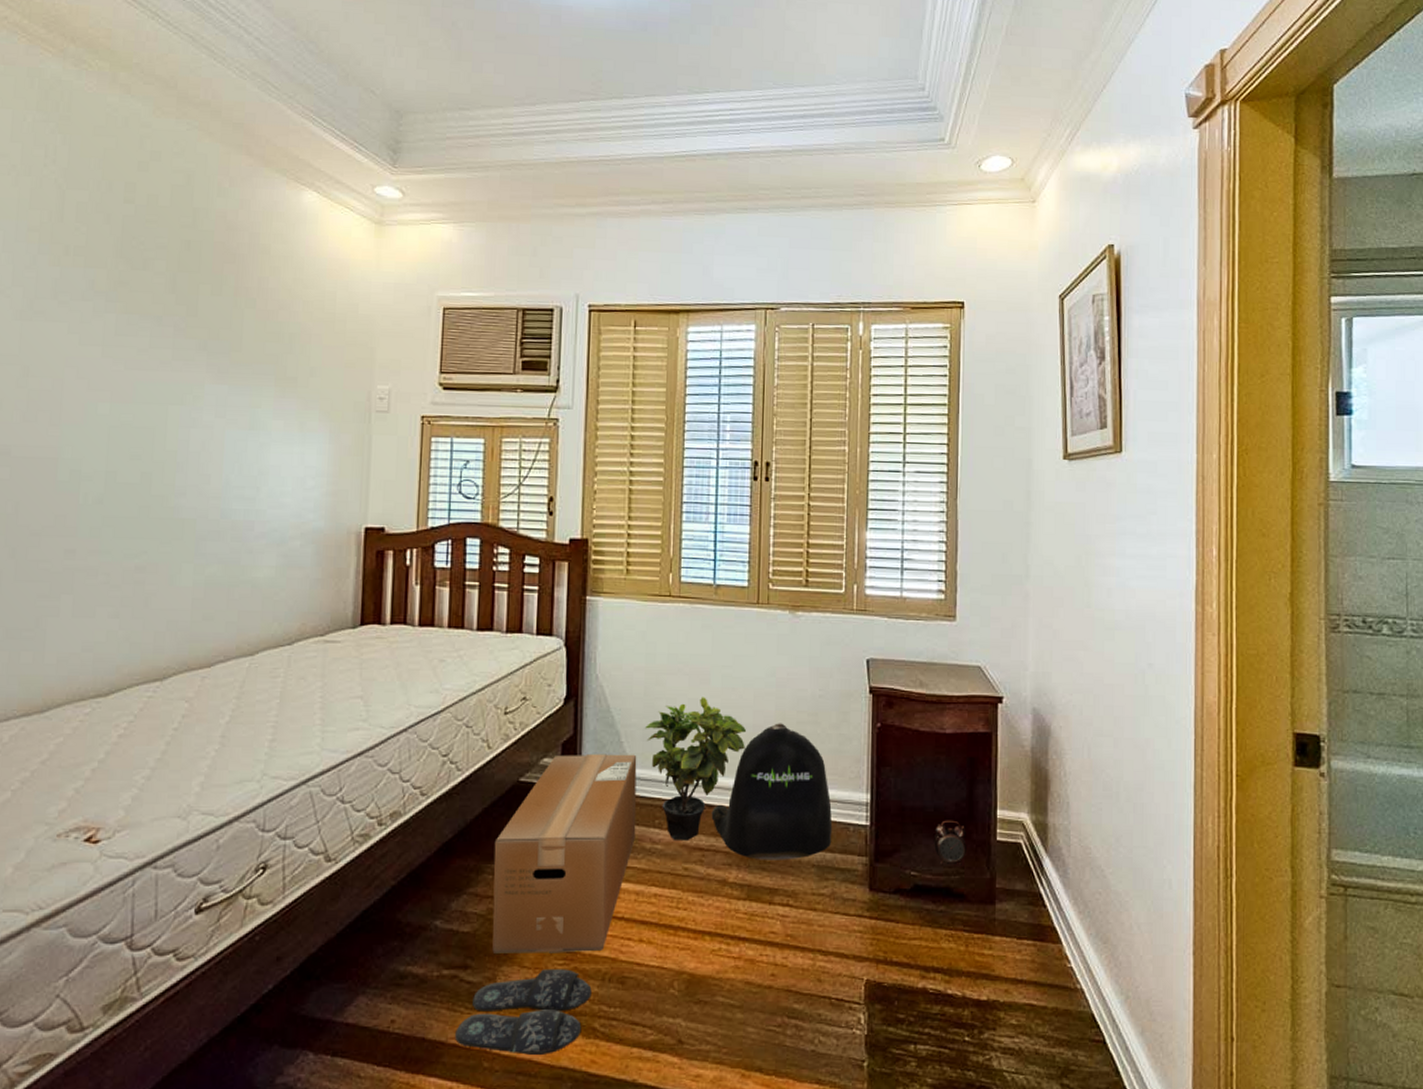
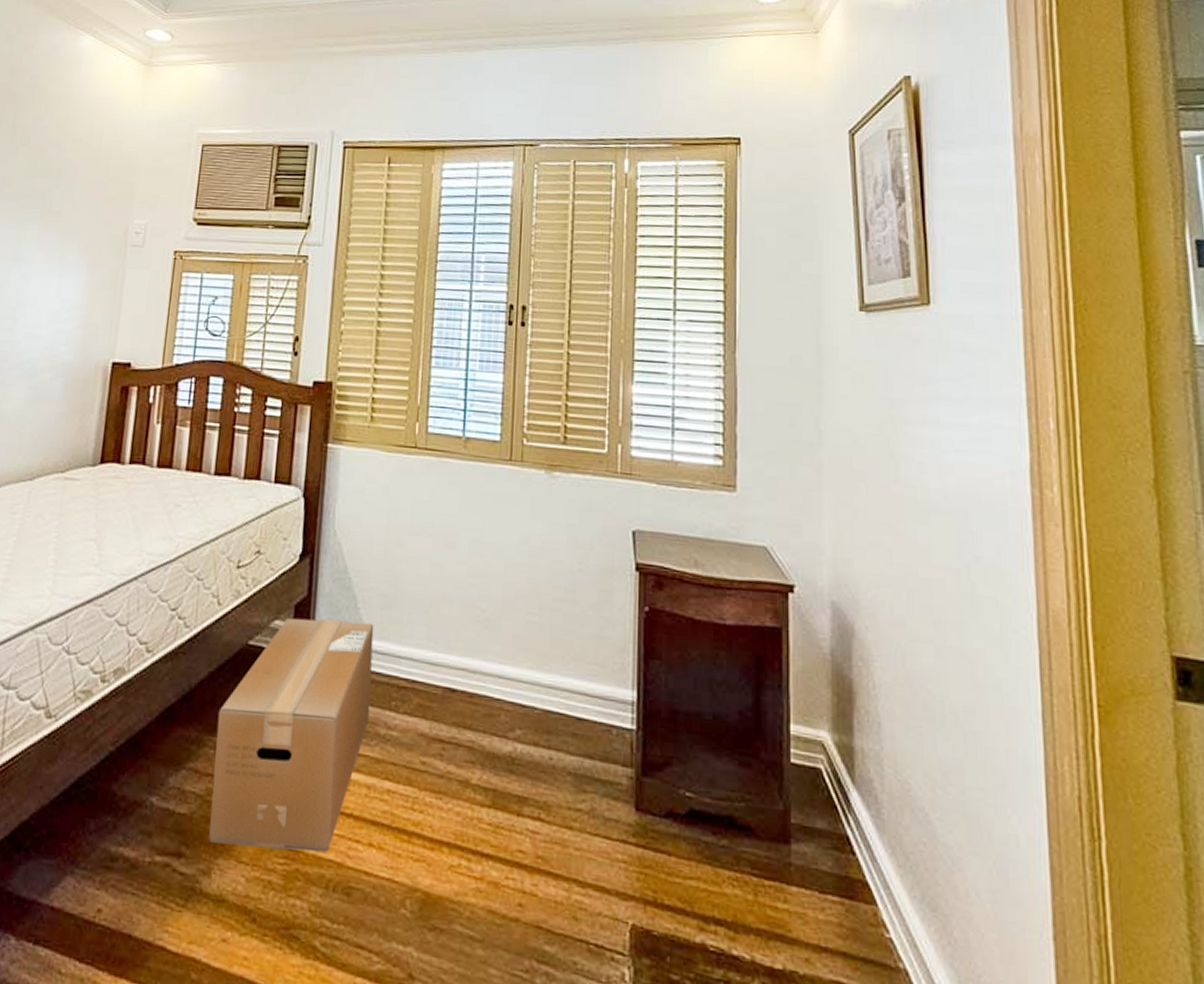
slippers: present [455,969,592,1056] -> none [163,867,314,974]
potted plant: present [645,697,746,841] -> none [384,562,494,730]
backpack: present [711,723,833,860] -> none [453,598,592,763]
alarm clock: present [933,820,968,865] -> none [712,731,755,790]

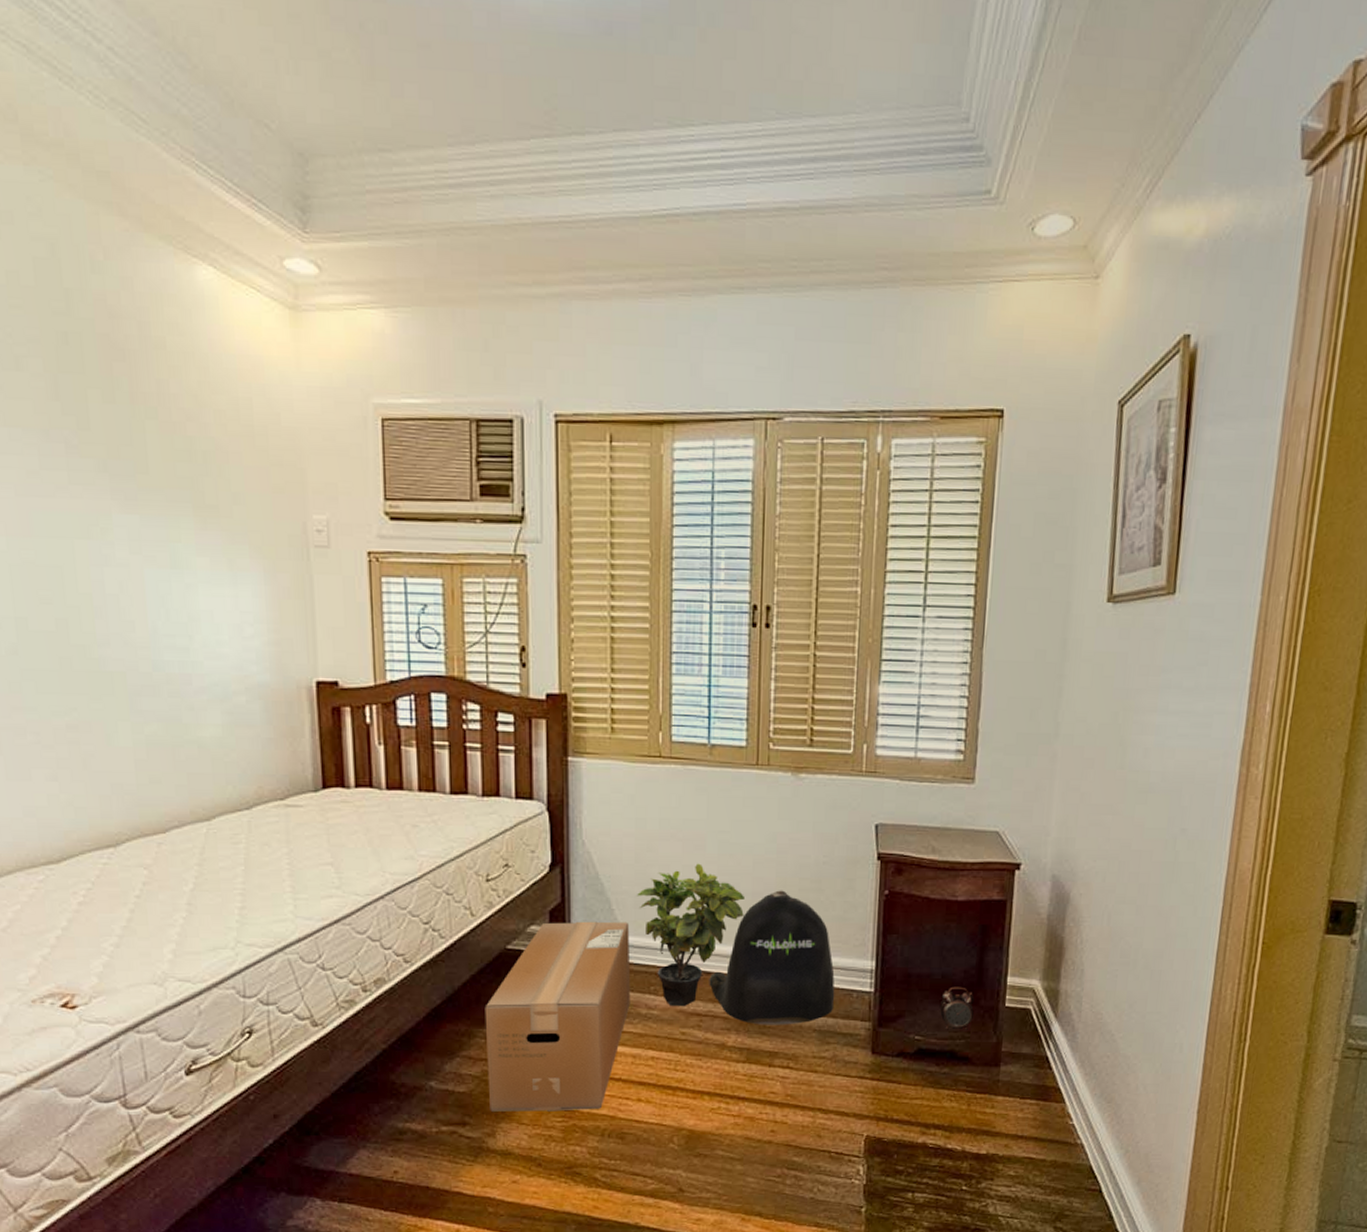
potted plant: none [384,562,494,730] -> present [637,863,744,1007]
backpack: none [453,598,592,763] -> present [709,890,835,1025]
alarm clock: none [712,731,755,790] -> present [939,986,975,1030]

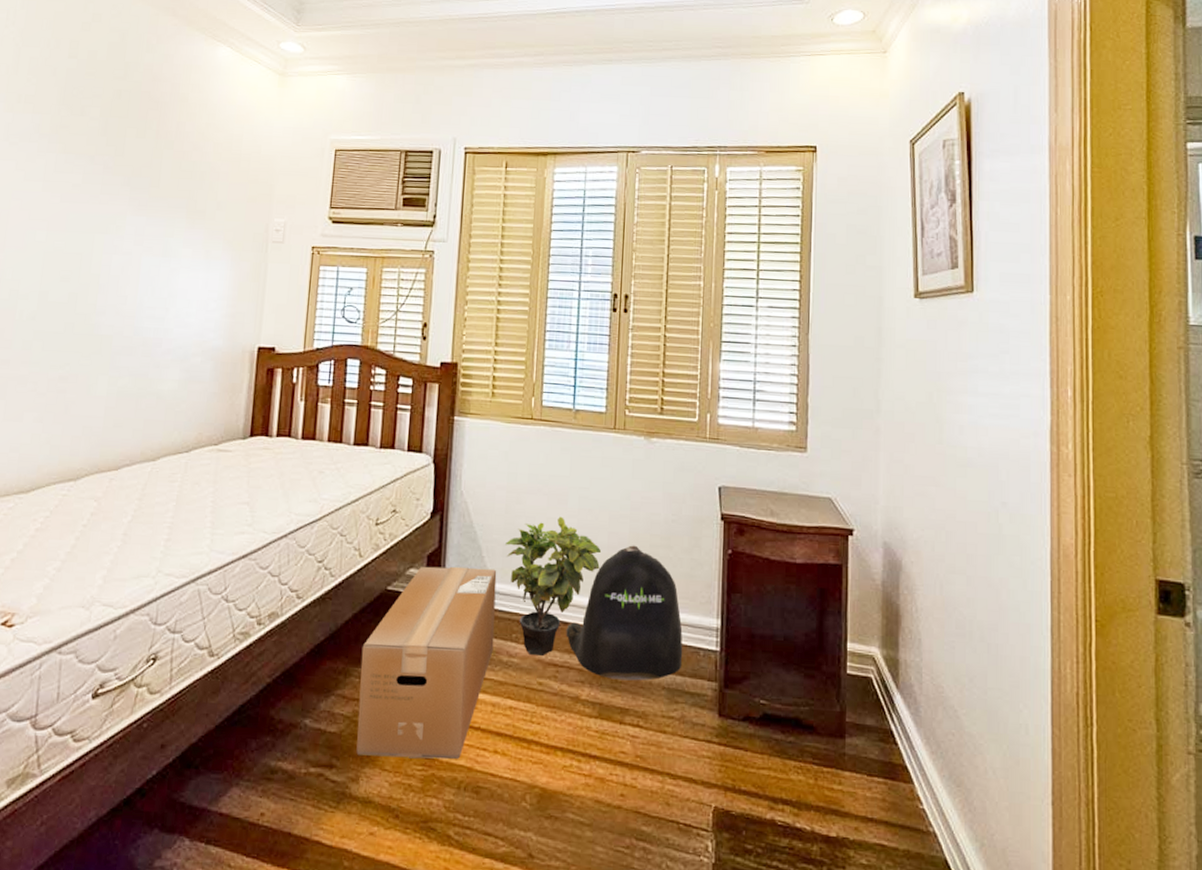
alarm clock: present [939,986,975,1030] -> none [782,650,817,697]

